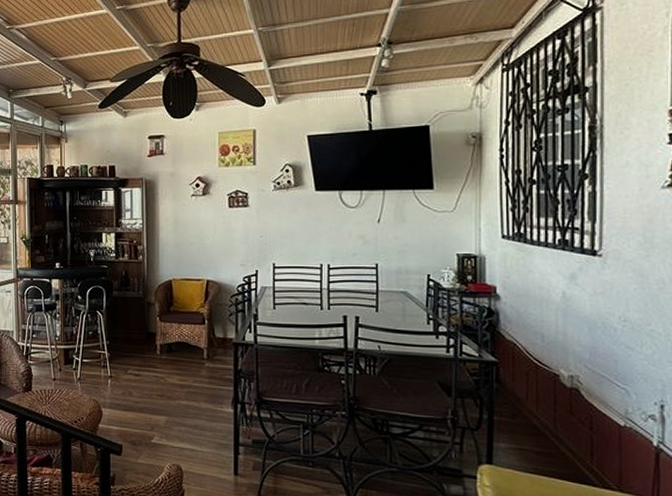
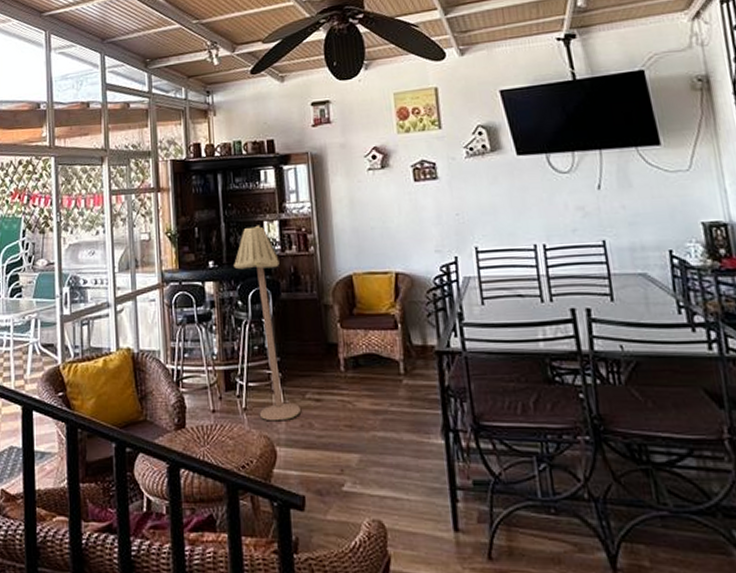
floor lamp: none [76,236,123,389] -> present [234,225,300,421]

